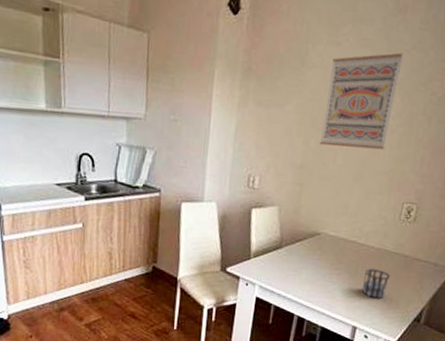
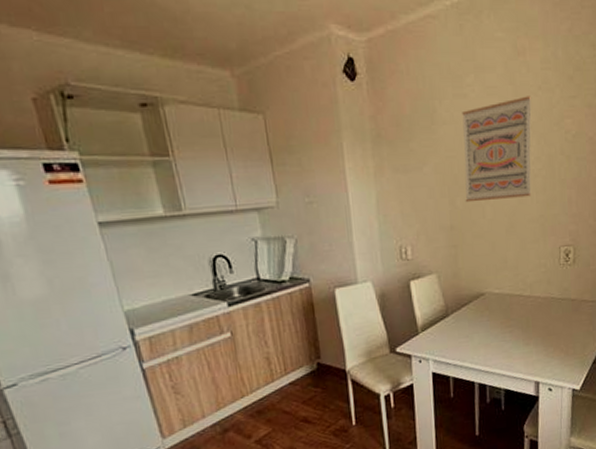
cup: present [362,268,391,298] -> none [537,318,562,349]

